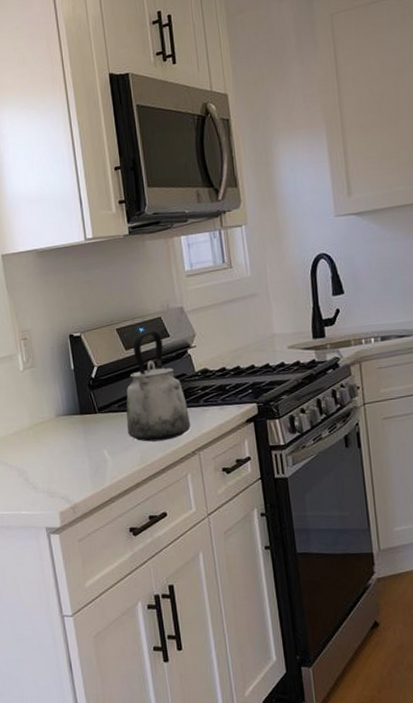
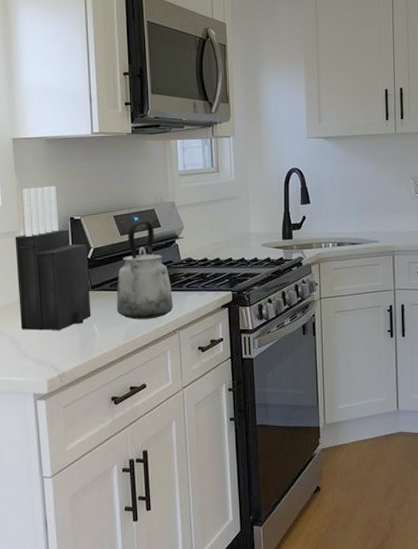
knife block: none [13,301,101,460] -> present [15,185,91,330]

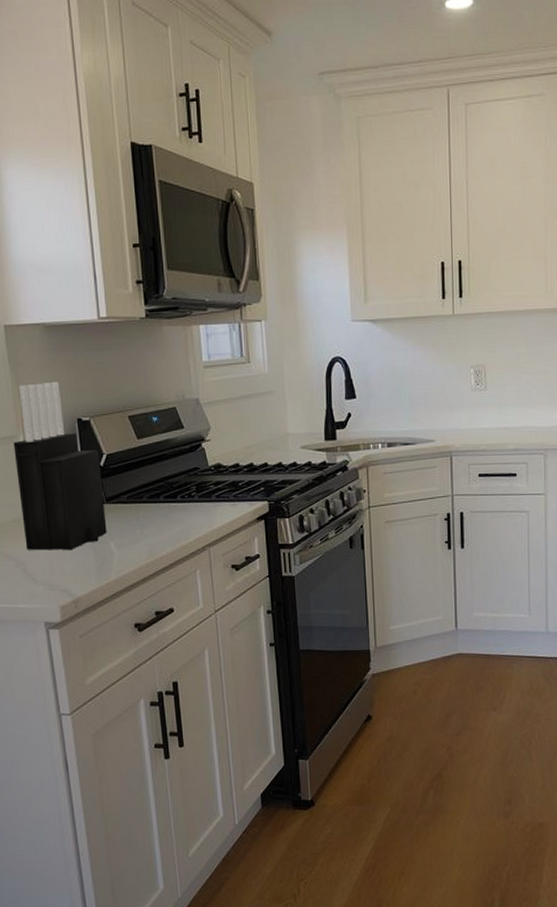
kettle: present [116,220,174,320] -> none [135,421,202,536]

